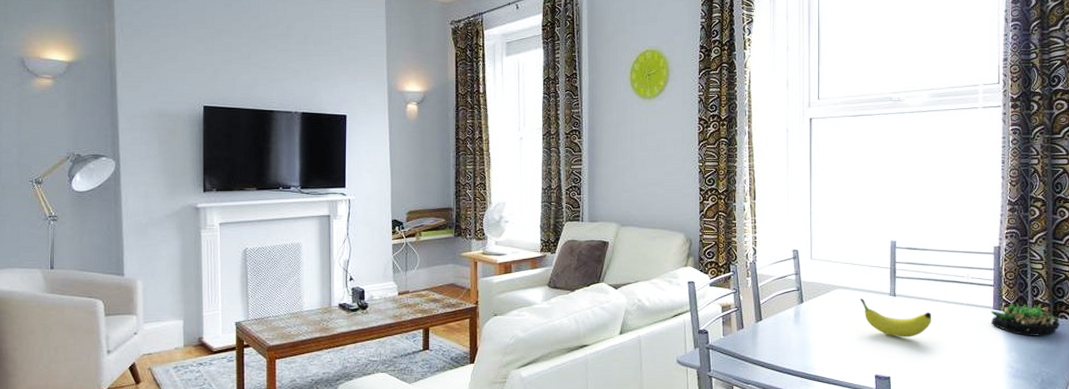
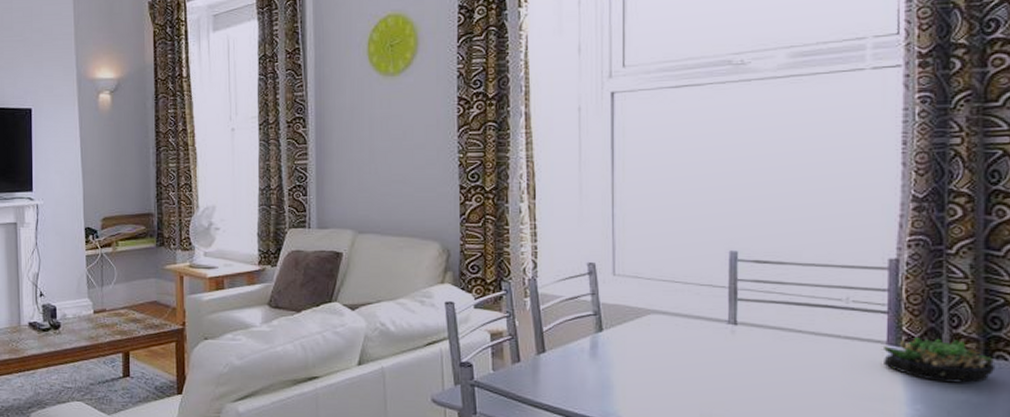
fruit: present [860,298,932,337] -> none [684,327,792,379]

